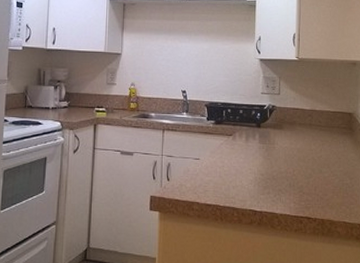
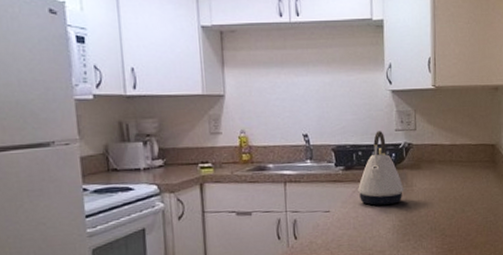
kettle: none [225,93,267,158] -> present [358,131,404,206]

